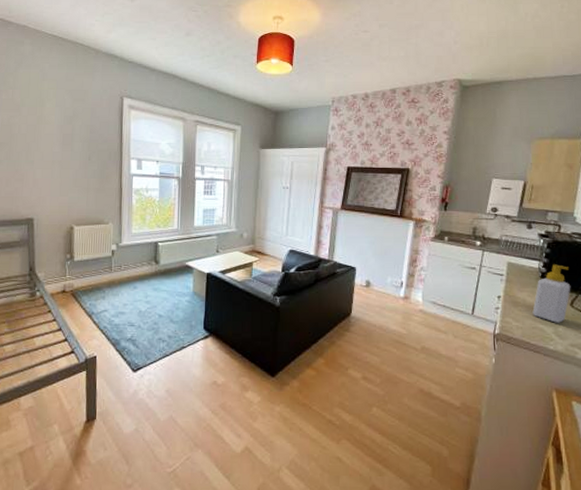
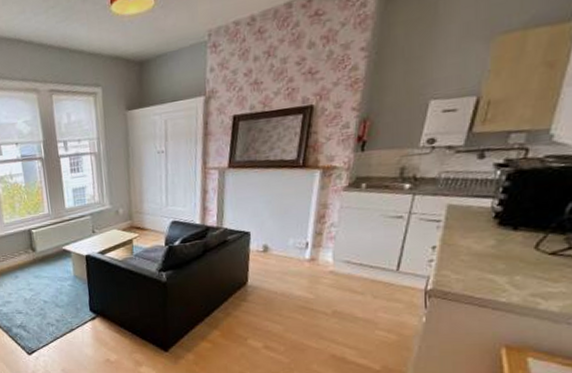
soap bottle: present [532,264,571,323] -> none [479,199,538,271]

